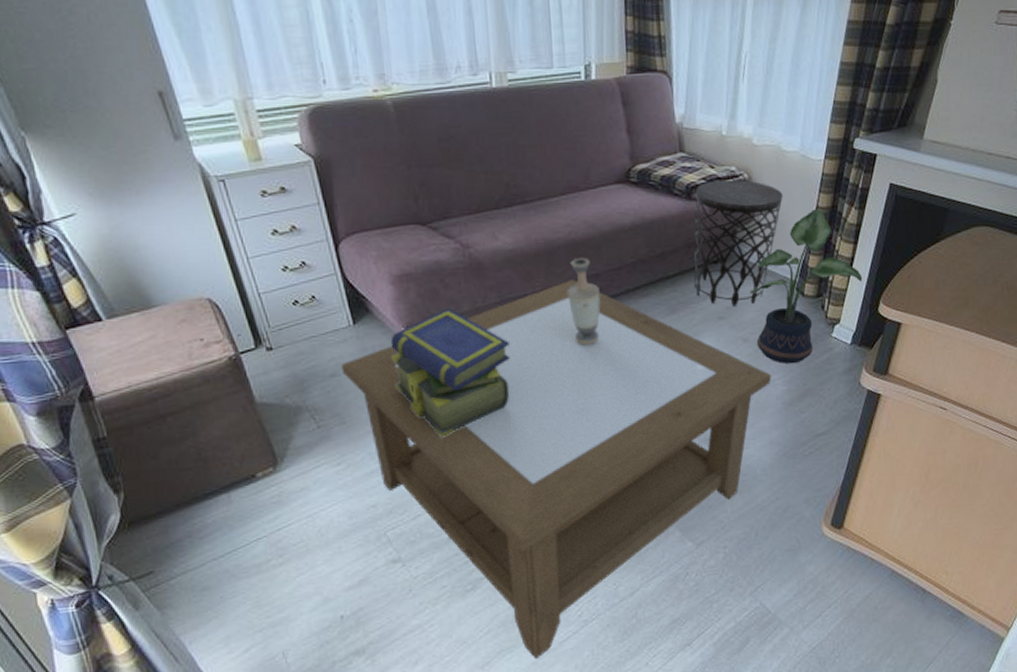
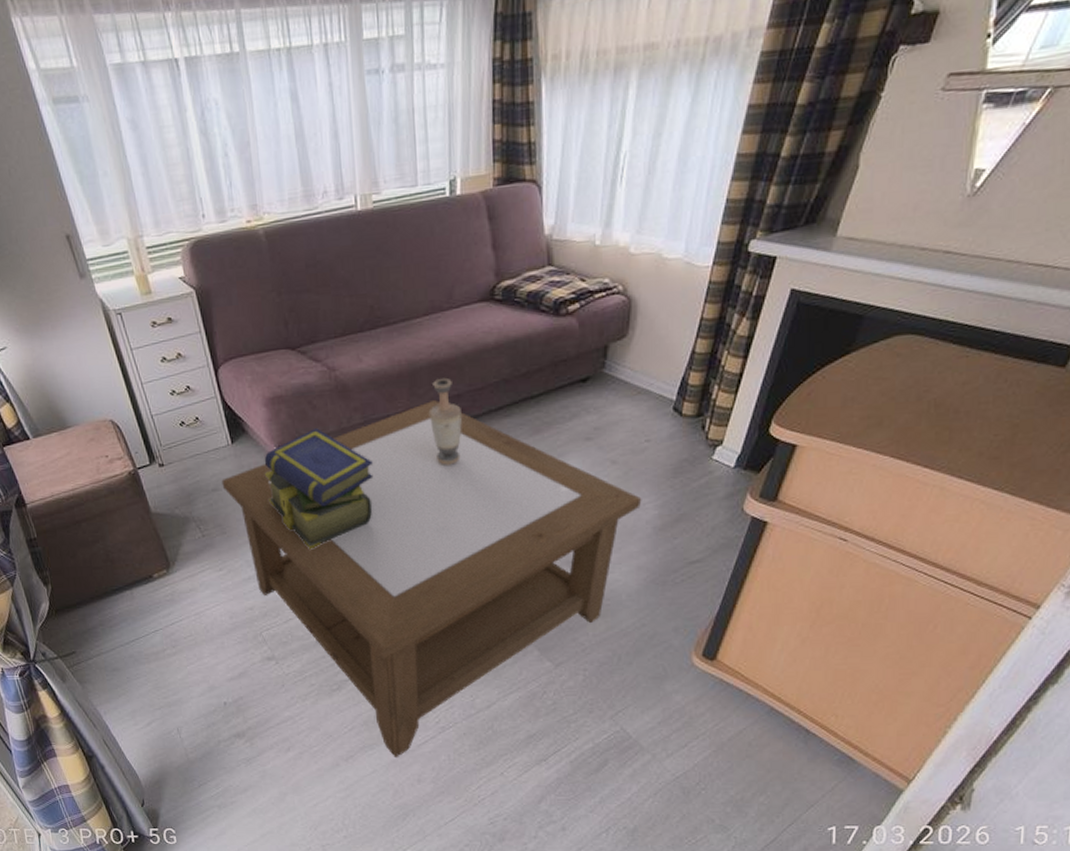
side table: present [694,179,783,306] -> none [560,292,662,427]
potted plant: present [749,209,863,364] -> none [620,321,752,488]

